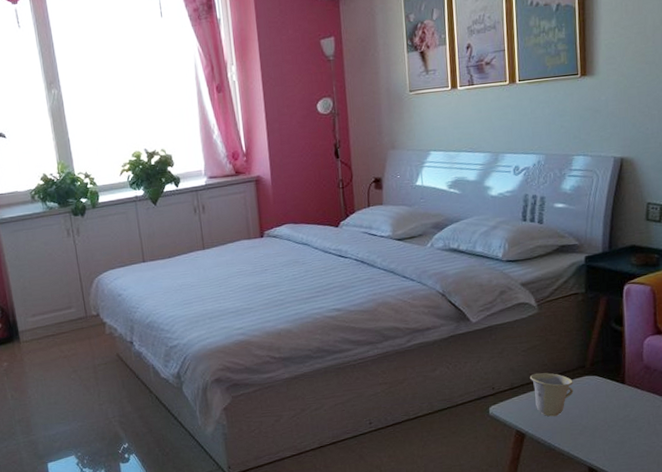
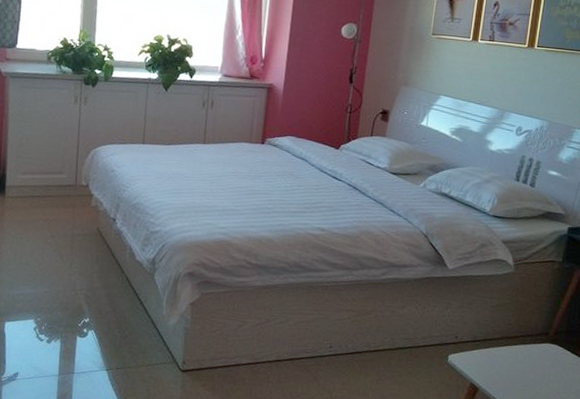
cup: present [530,372,574,417] -> none [494,330,534,377]

